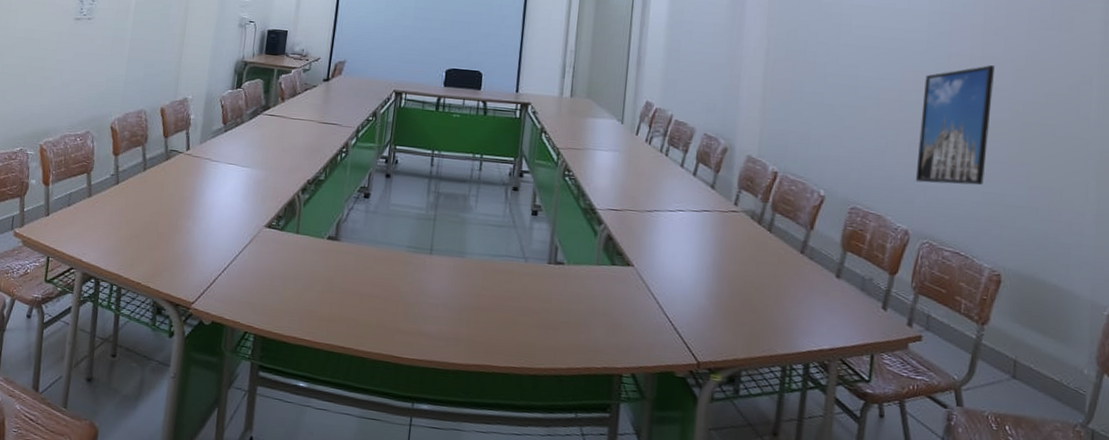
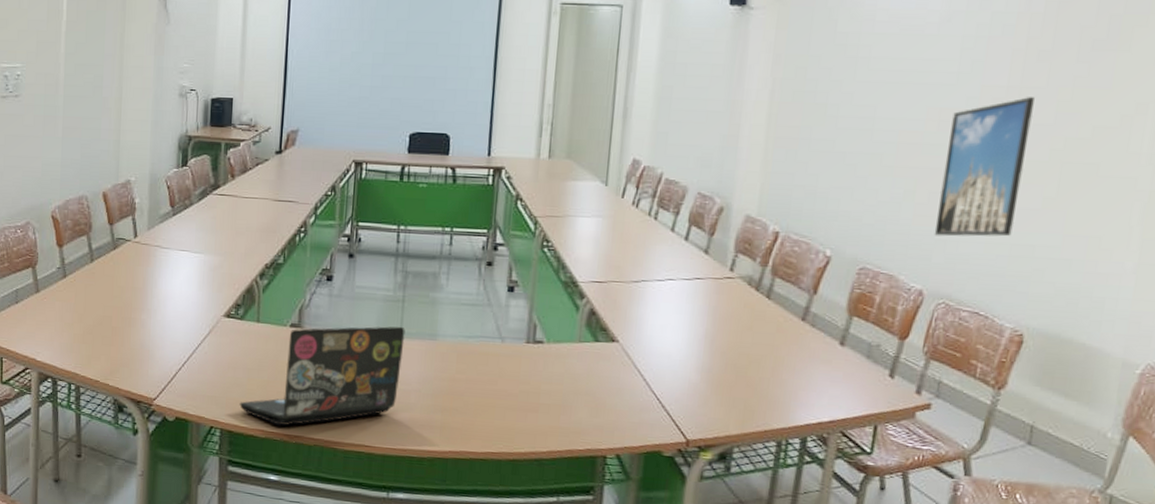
laptop: none [274,241,436,334] -> present [239,326,405,426]

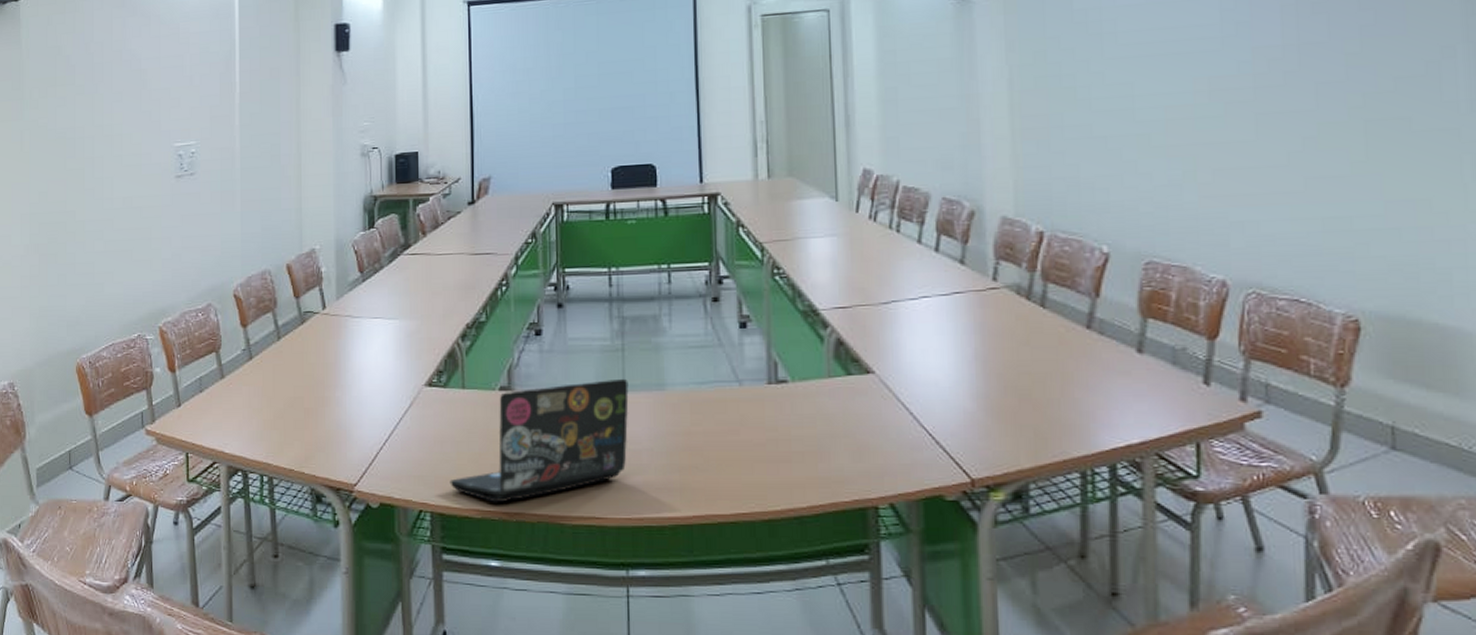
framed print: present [934,97,1035,237] -> none [1224,53,1321,218]

